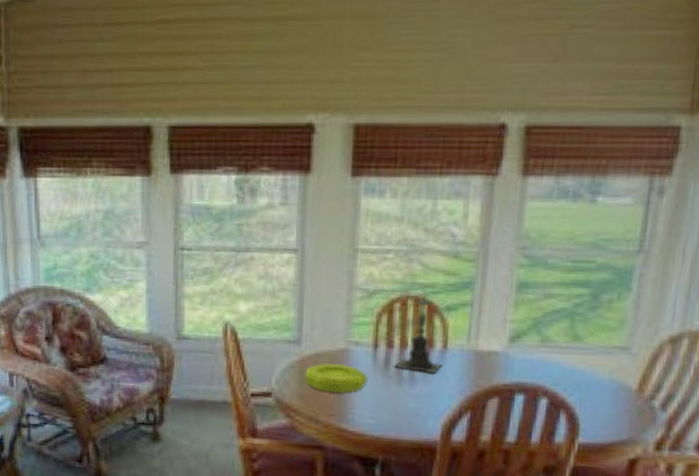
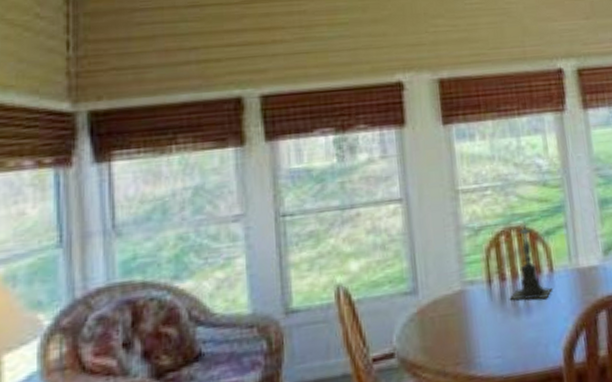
bowl: present [304,362,368,394] -> none [425,306,488,340]

